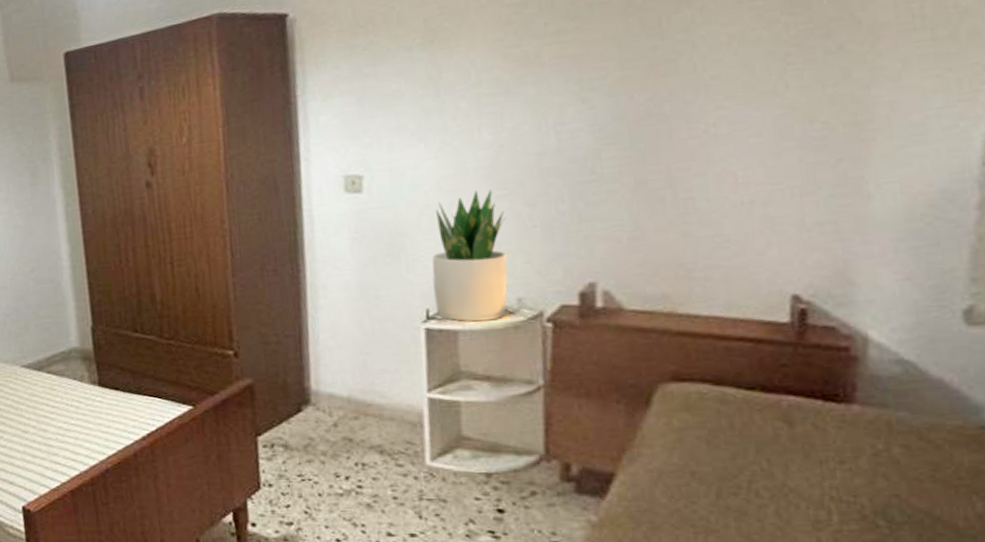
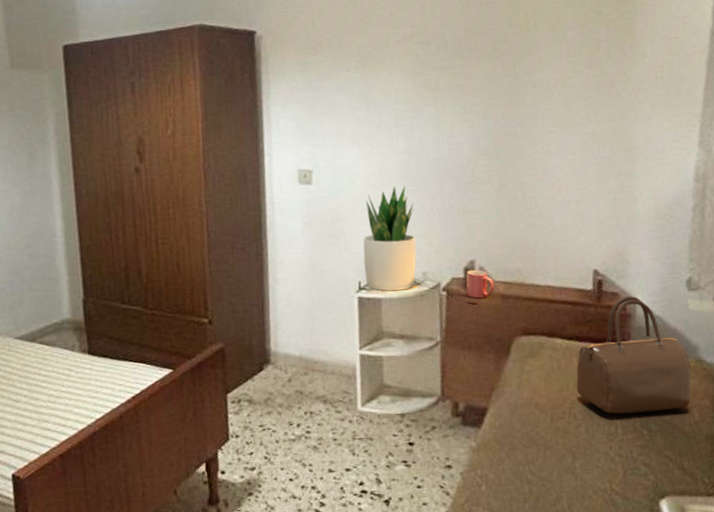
mug: none [582,295,627,333] -> present [466,270,494,299]
handbag: none [759,332,970,496] -> present [576,296,691,415]

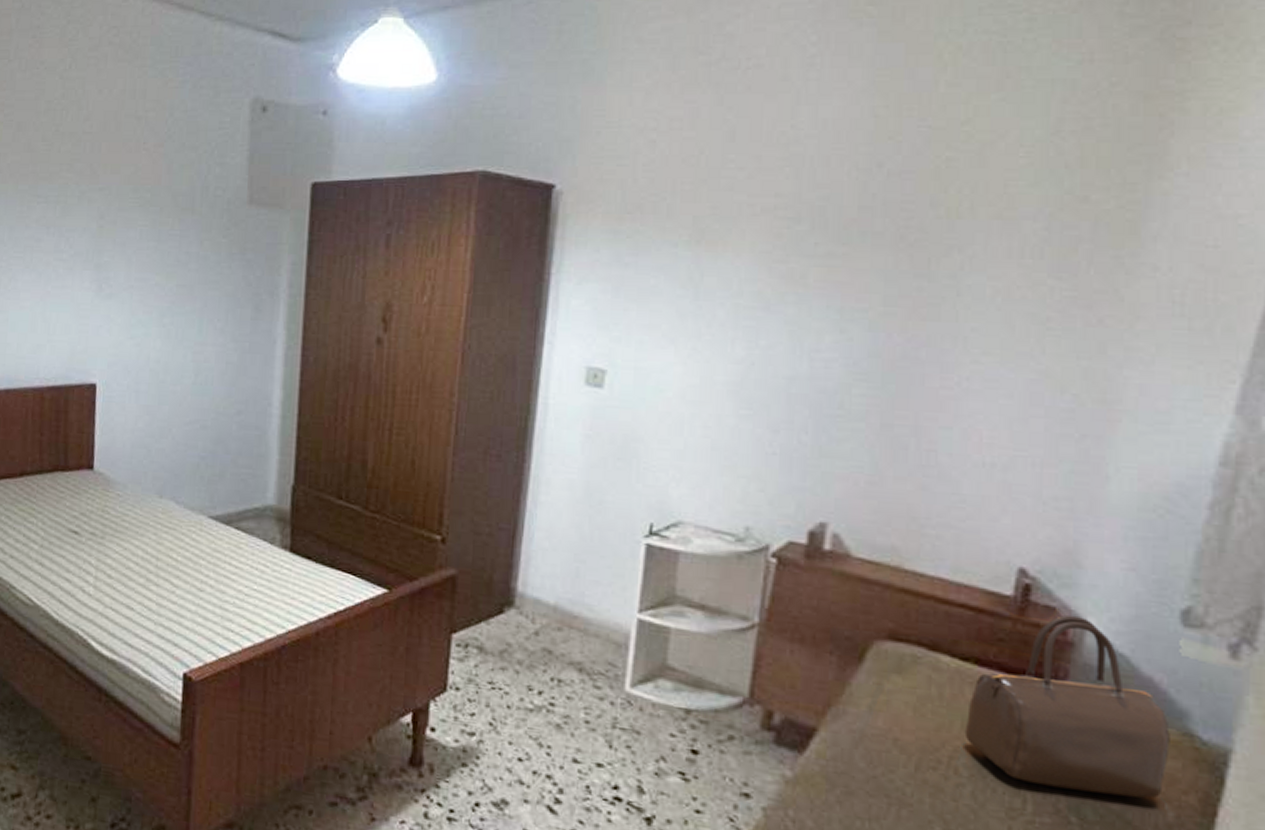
planter: present [363,185,417,292] -> none [660,406,745,547]
mug: present [466,270,494,299] -> none [807,535,852,577]

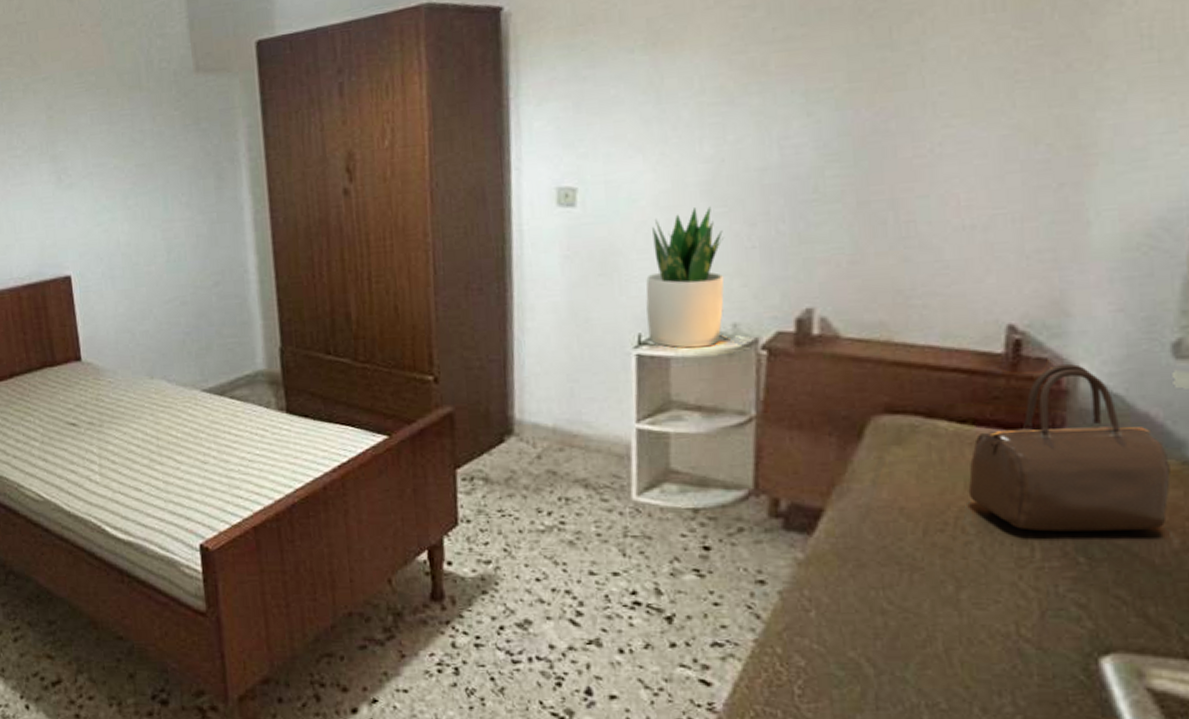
planter: none [660,406,745,547] -> present [646,206,725,348]

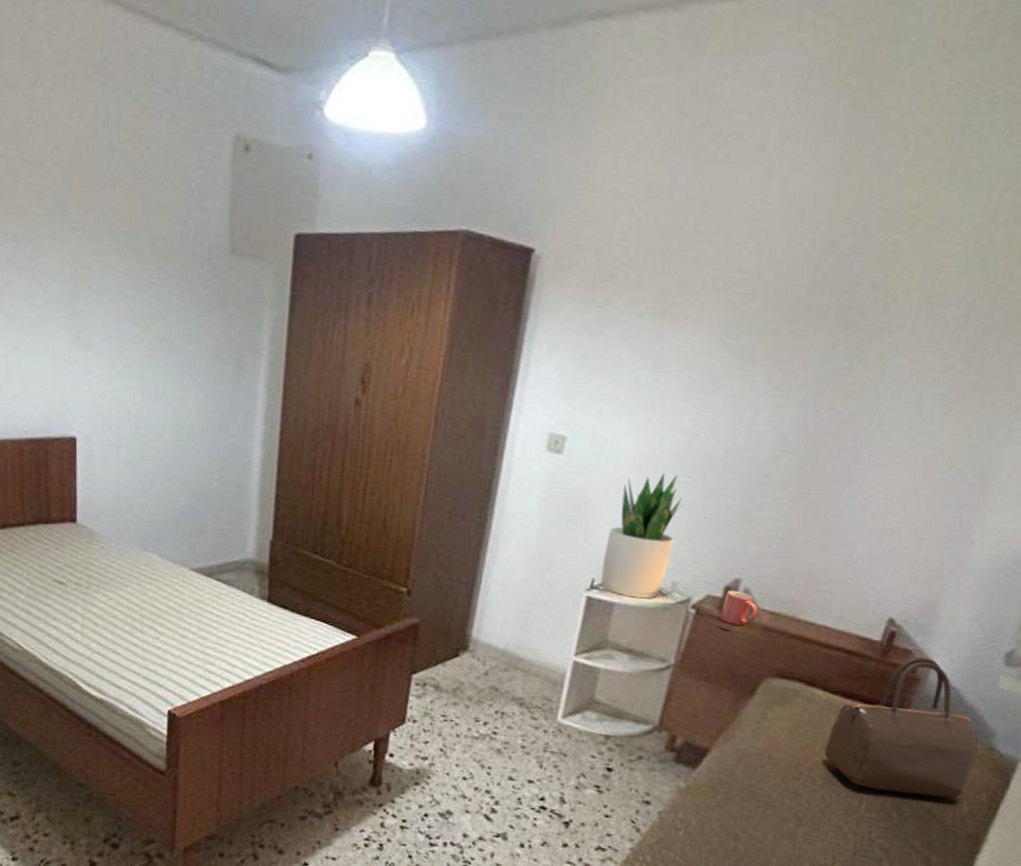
mug: none [797,321,842,361] -> present [719,590,758,626]

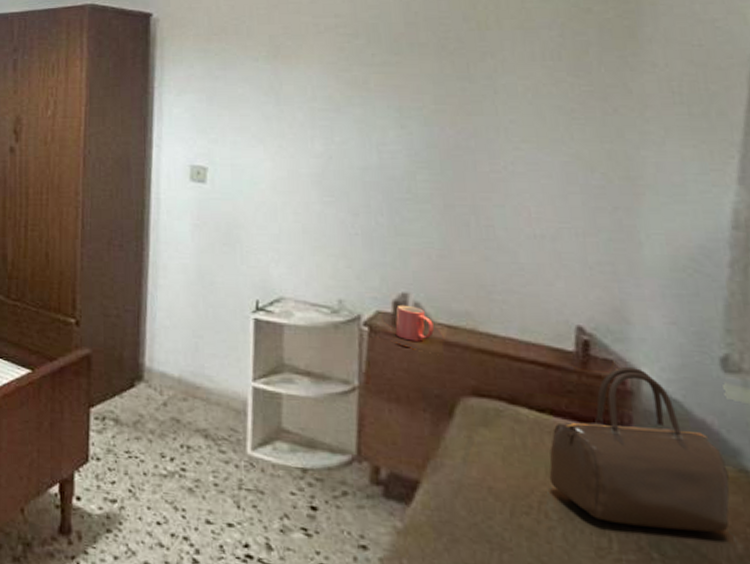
planter: present [600,473,683,599] -> none [263,195,332,318]

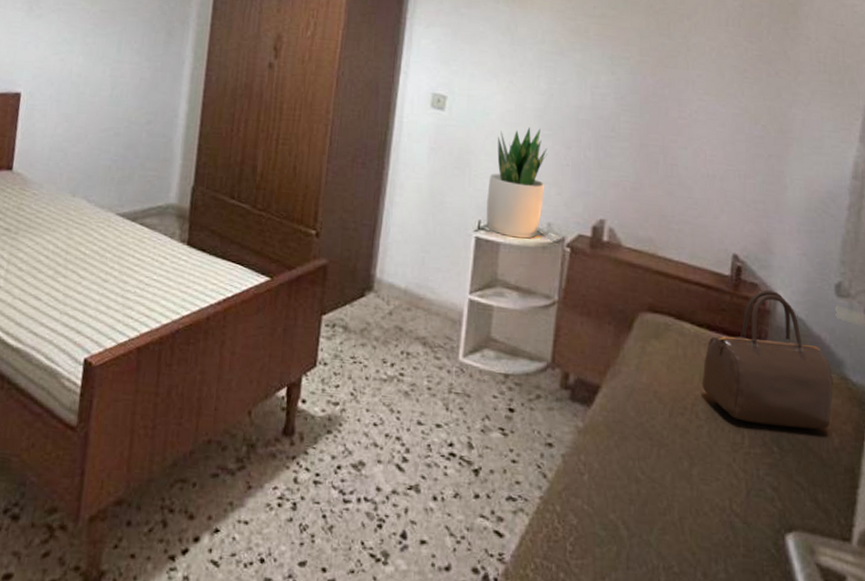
planter: none [263,195,332,318] -> present [486,127,547,239]
mug: present [395,304,434,342] -> none [592,229,623,263]

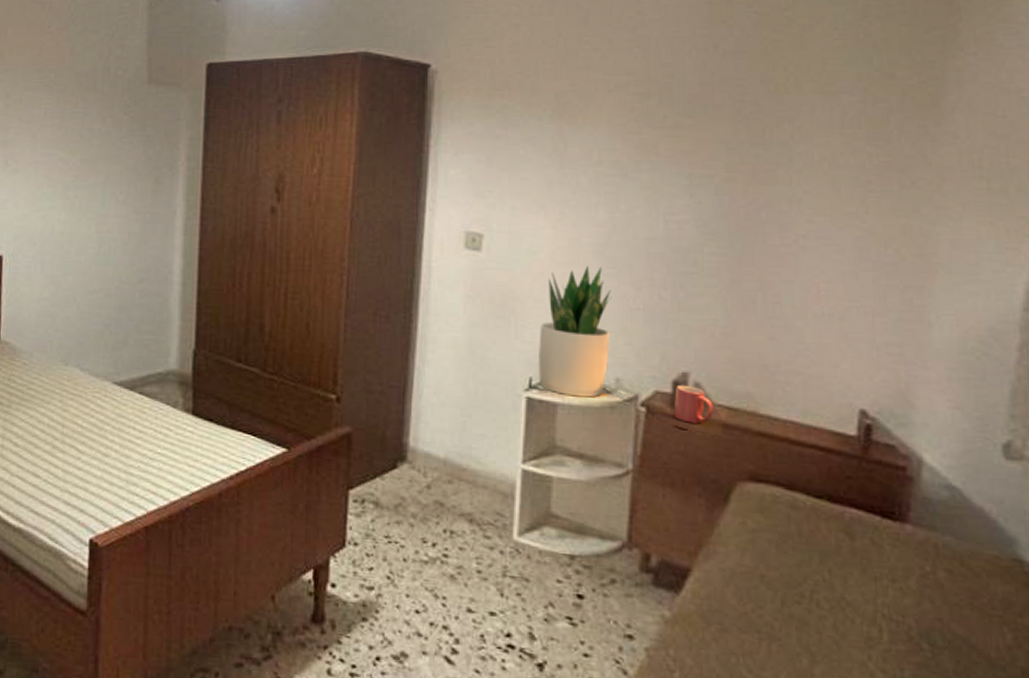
mug: none [592,229,623,263] -> present [673,384,713,424]
handbag: present [702,290,833,430] -> none [823,453,1003,623]

